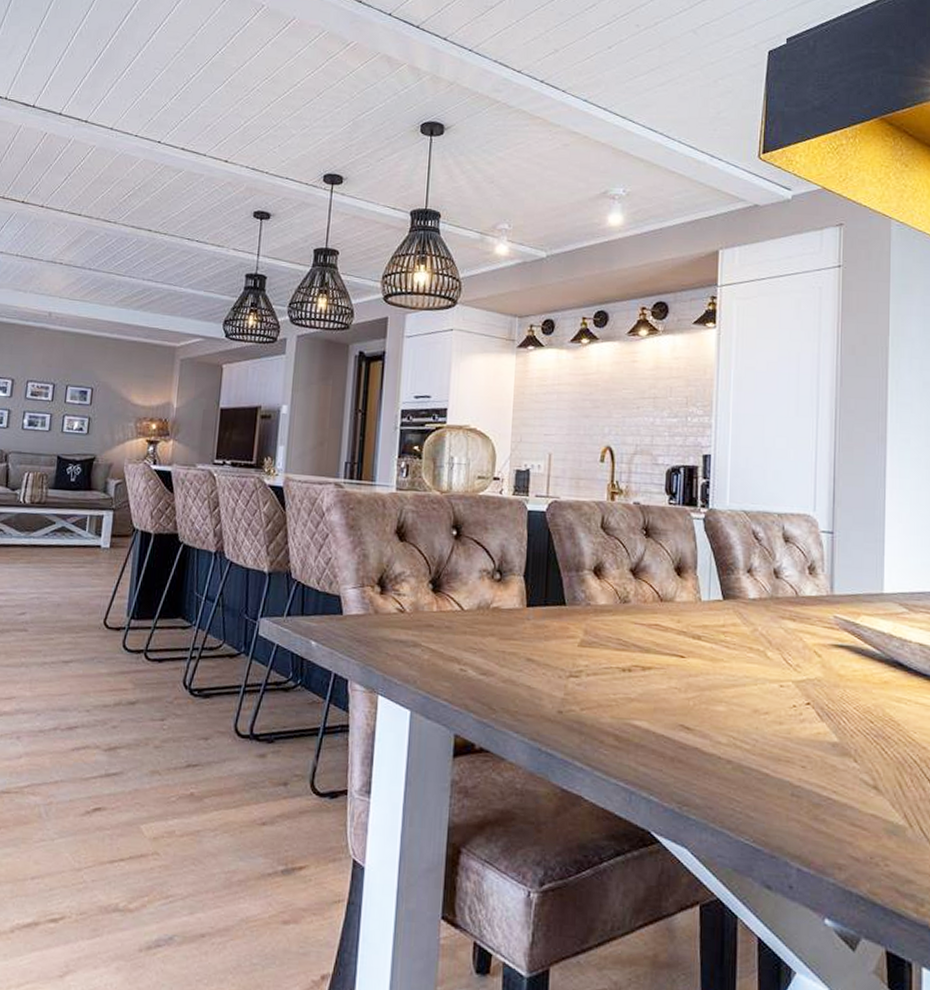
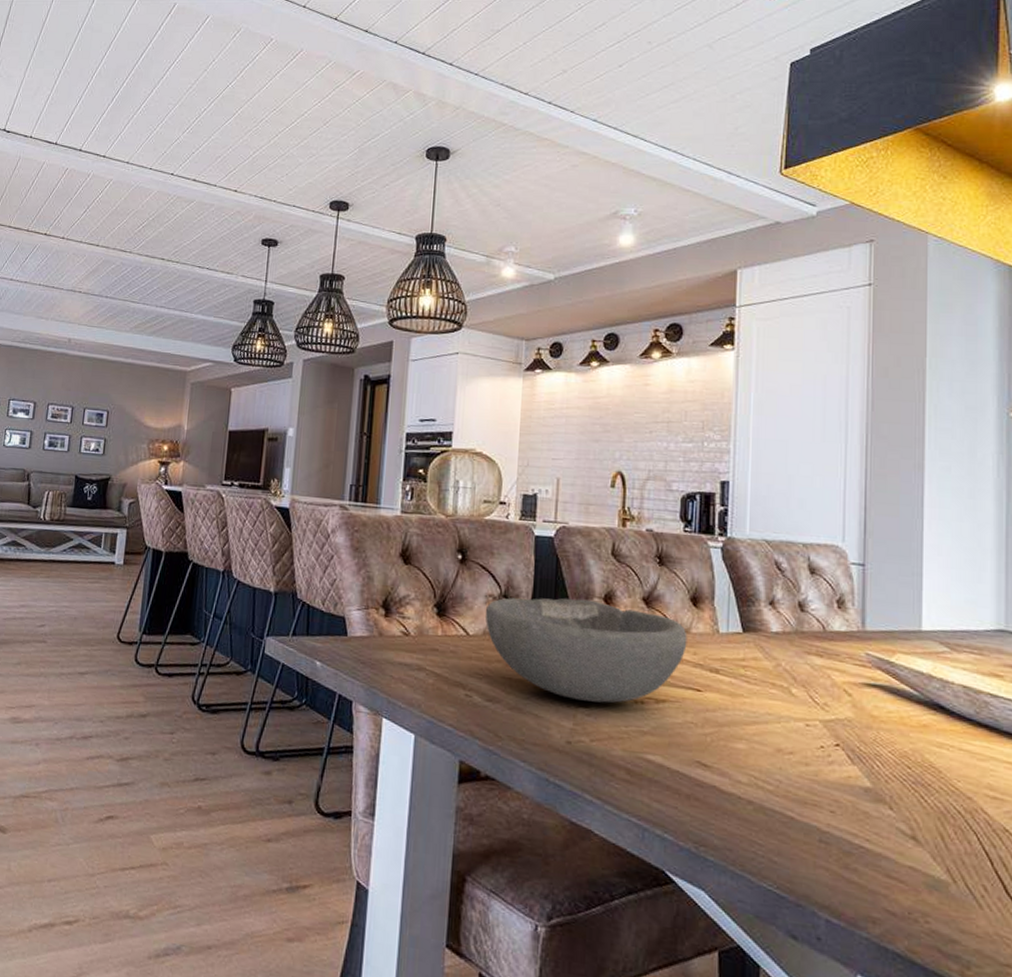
bowl: none [479,571,672,672] -> present [485,597,687,703]

